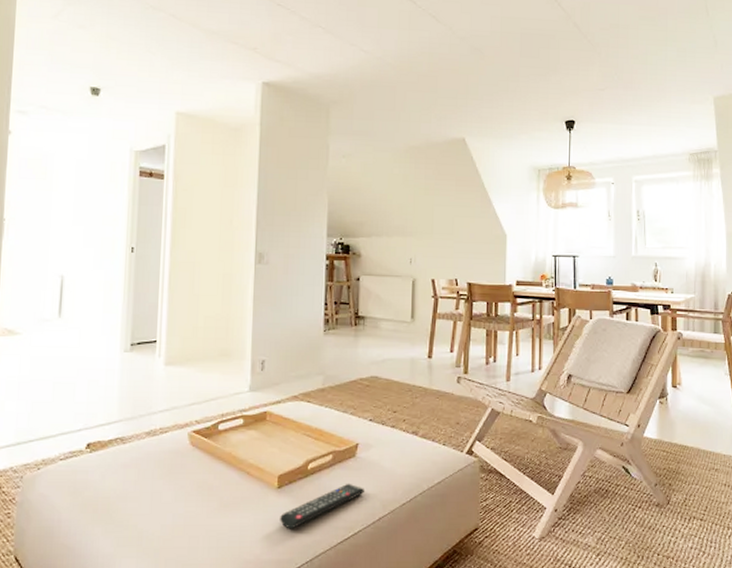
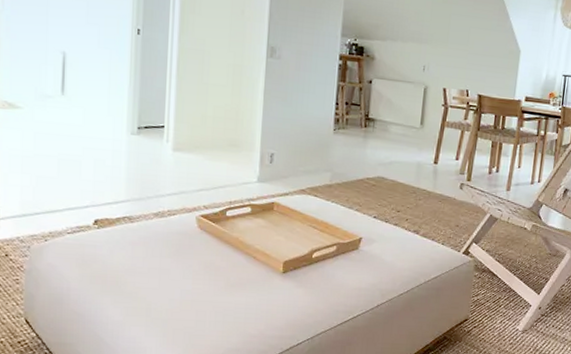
remote control: present [280,483,365,529] -> none [284,272,366,310]

